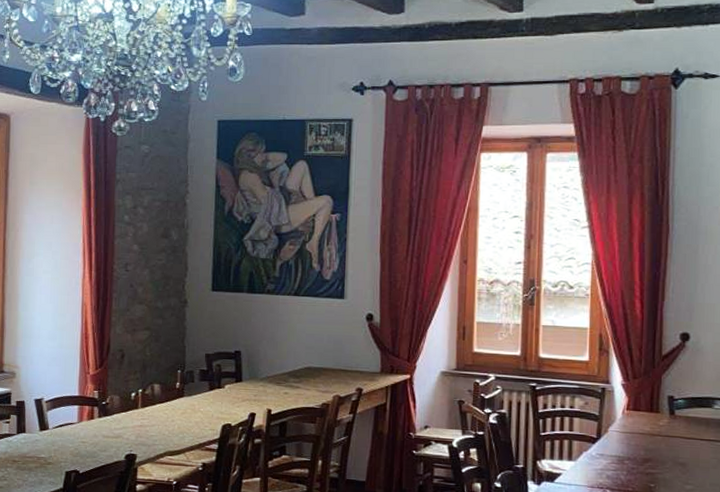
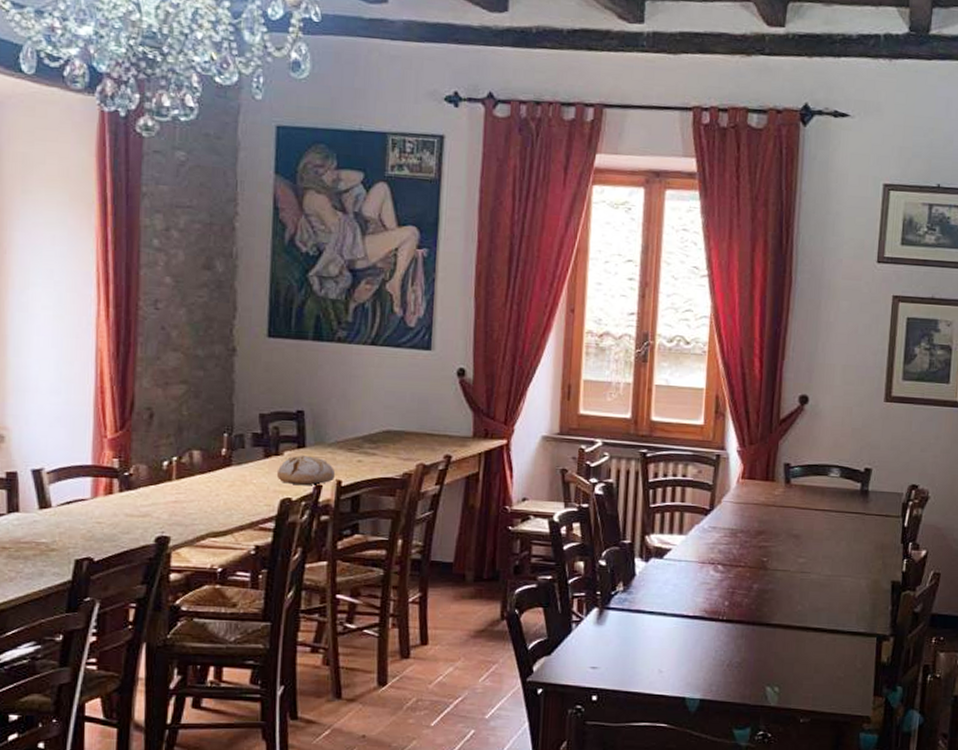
bread: none [219,387,267,413] -> present [276,454,336,485]

